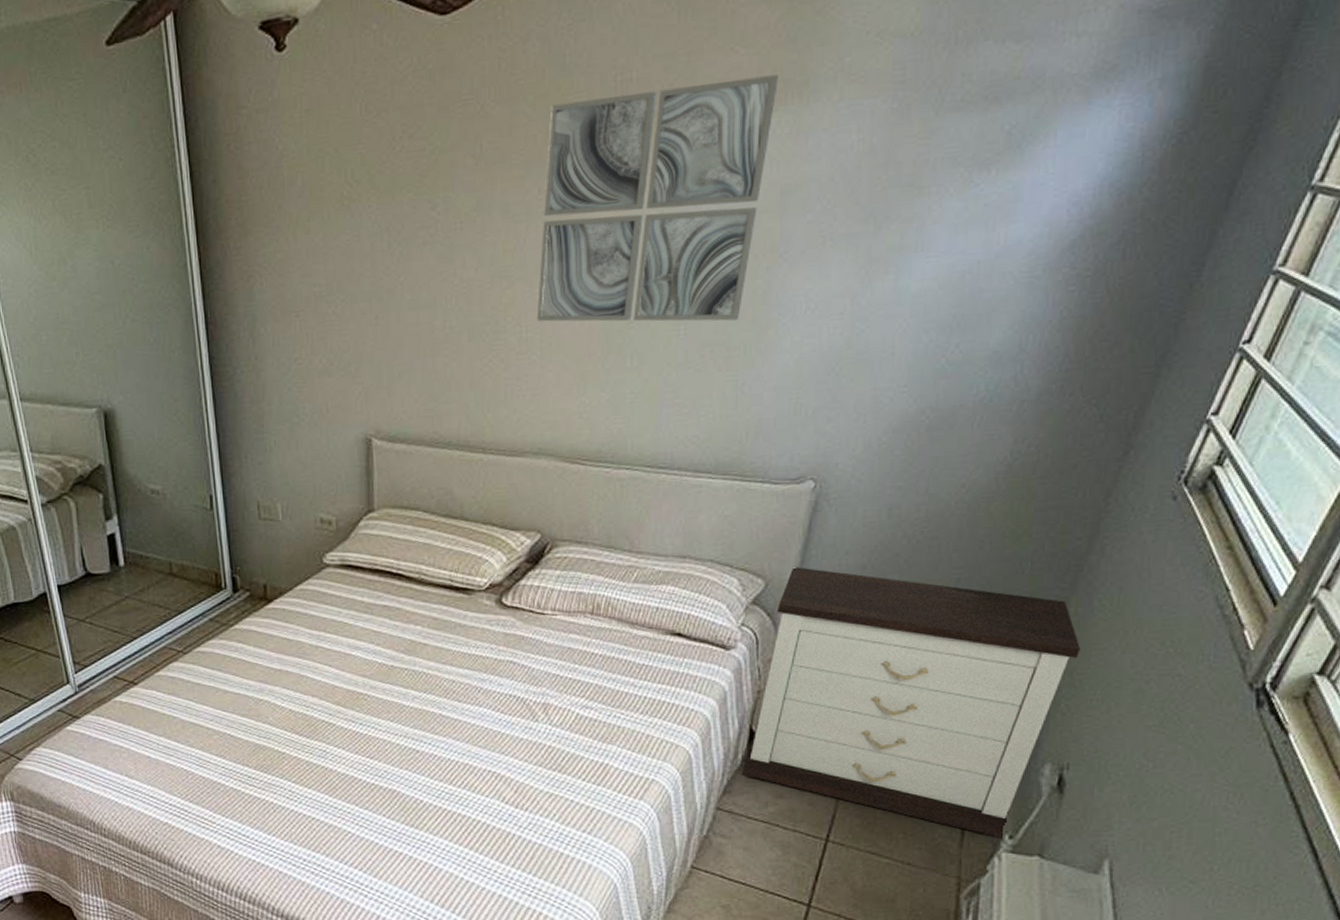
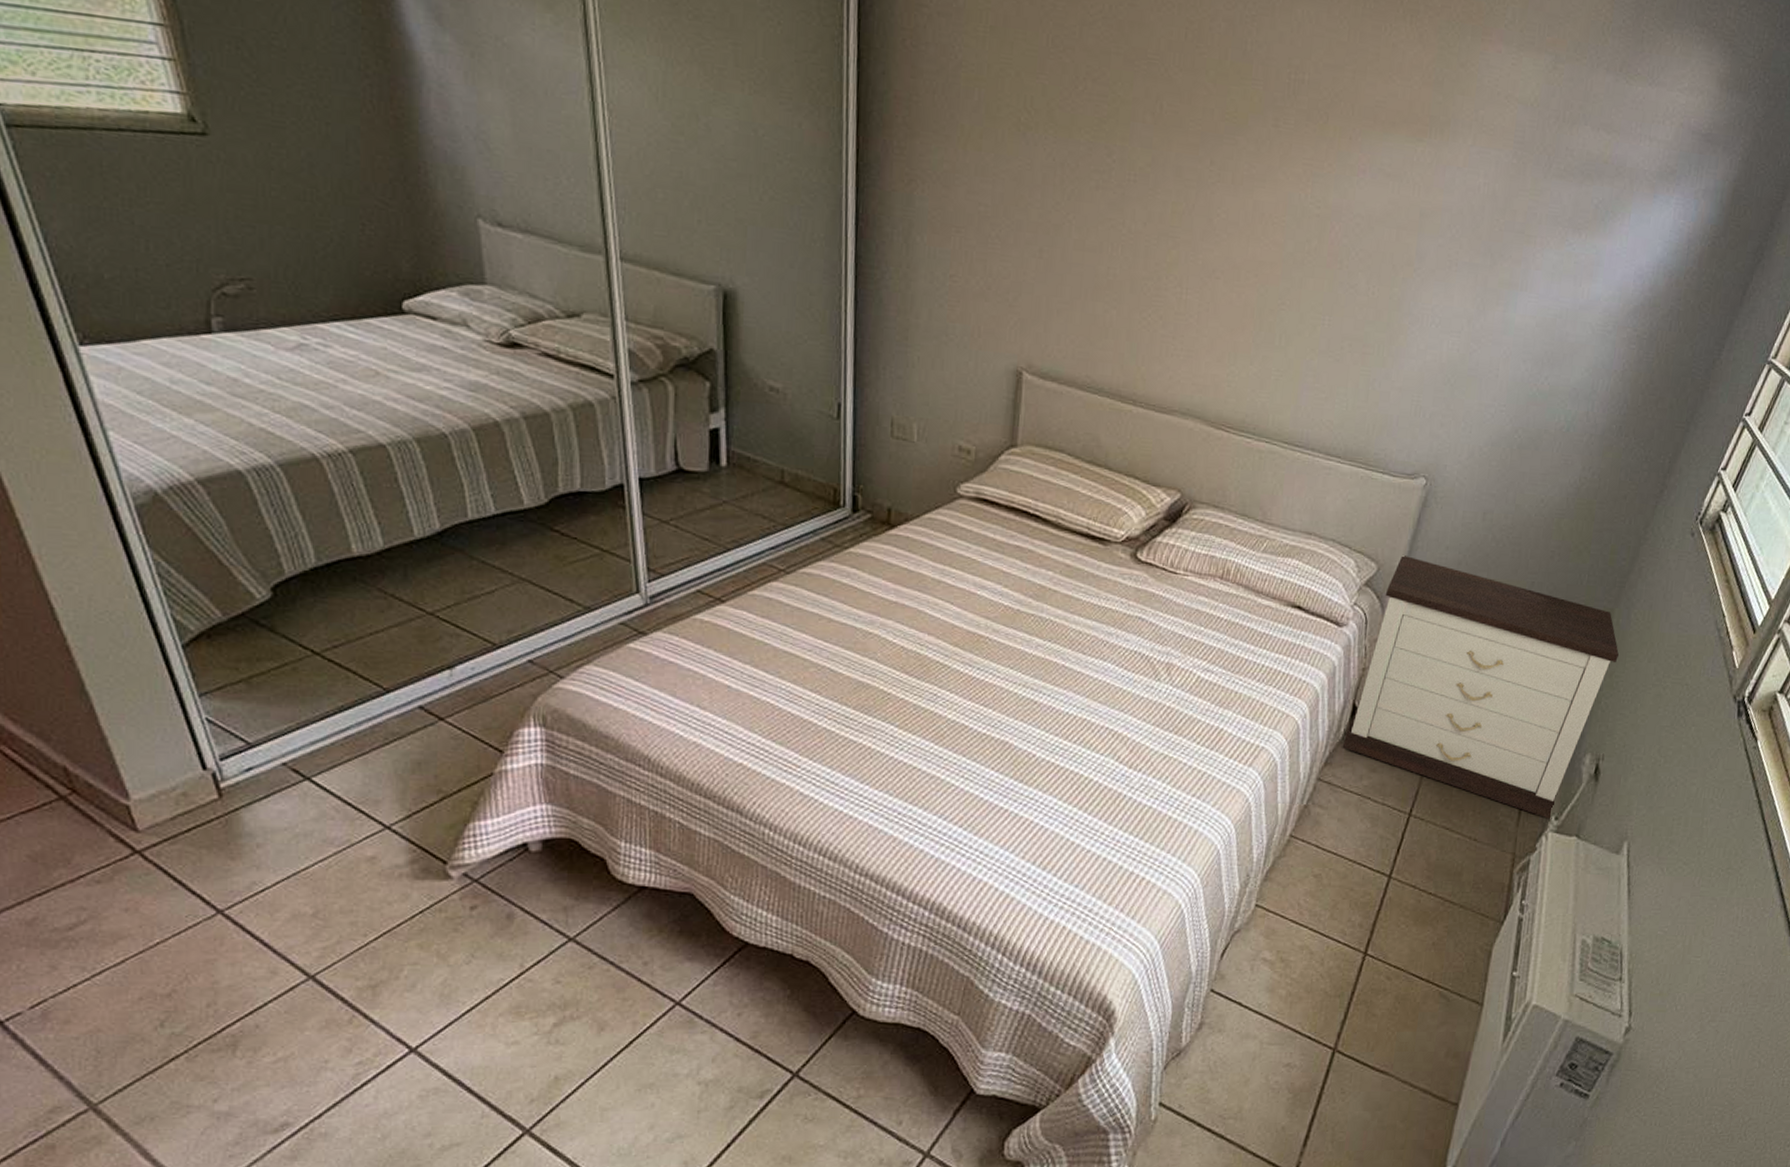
wall art: present [536,74,778,322] -> none [1197,84,1426,321]

